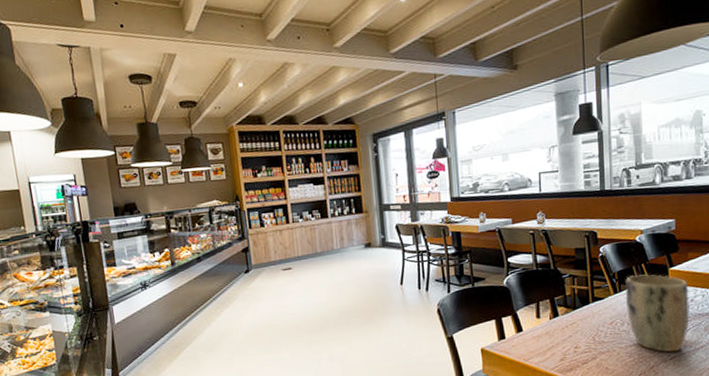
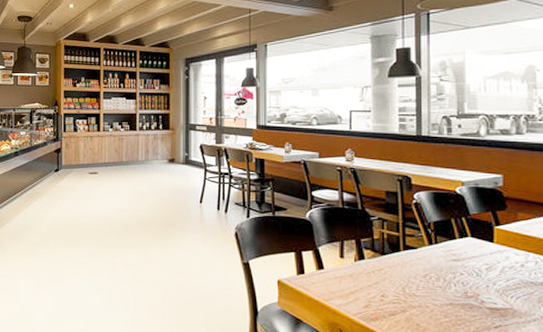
plant pot: present [625,274,690,353] -> none [441,227,519,320]

